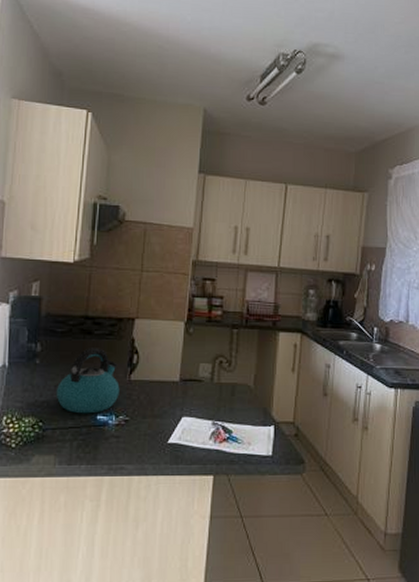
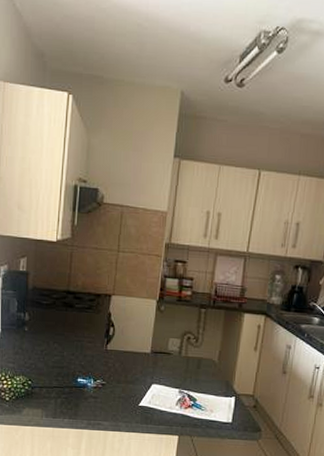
kettle: present [56,348,120,414] -> none [42,319,98,377]

